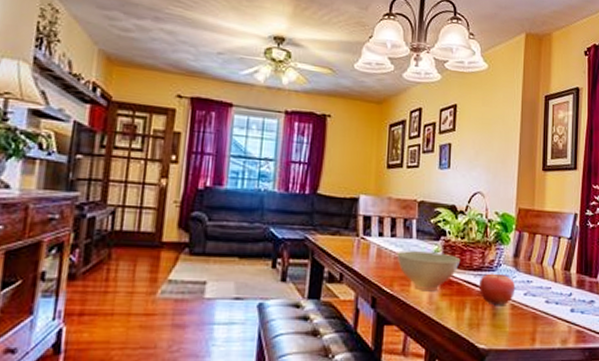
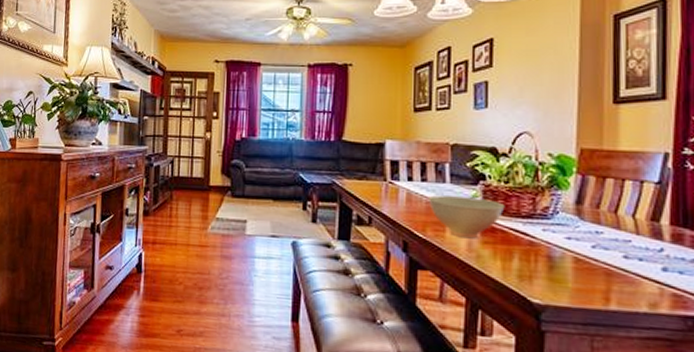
fruit: present [478,270,516,305] -> none [529,218,580,258]

